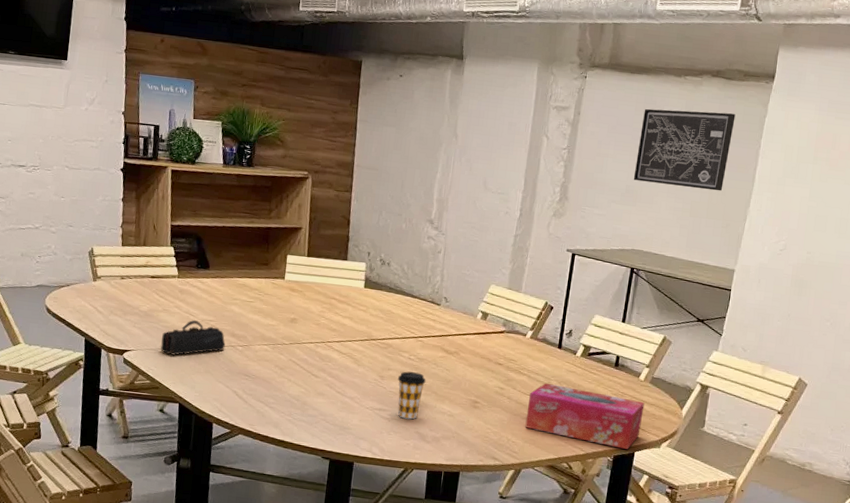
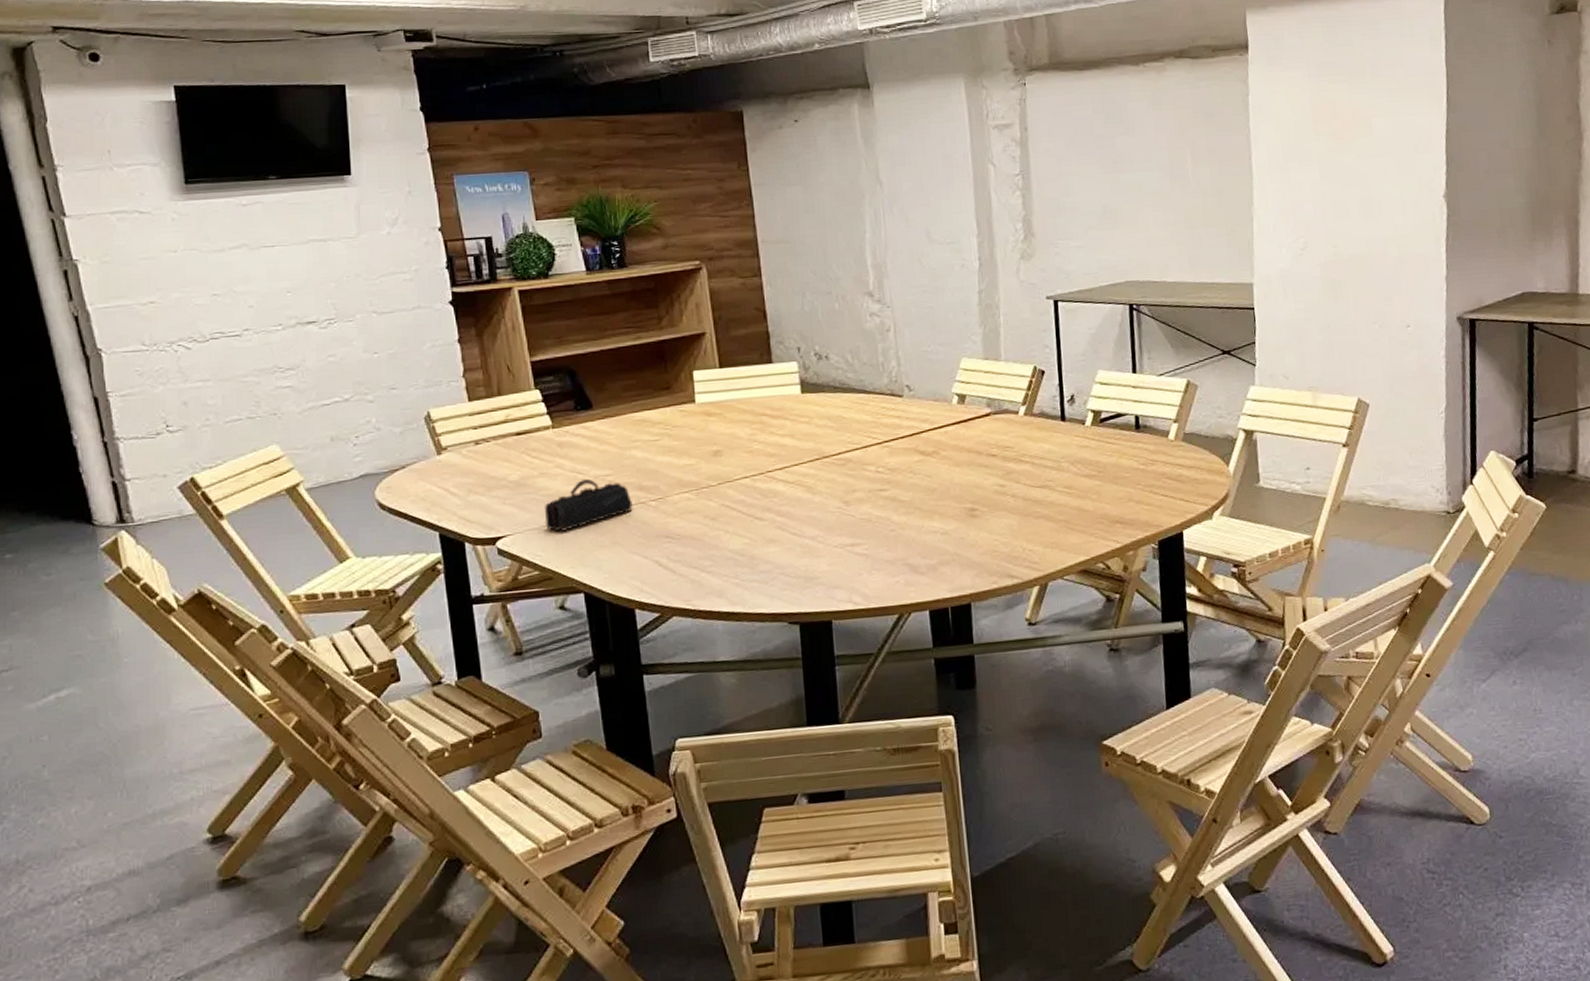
coffee cup: present [397,371,426,420] -> none [867,487,904,550]
tissue box: present [525,383,645,449] -> none [1038,466,1184,530]
wall art: present [633,108,736,191] -> none [1103,98,1217,198]

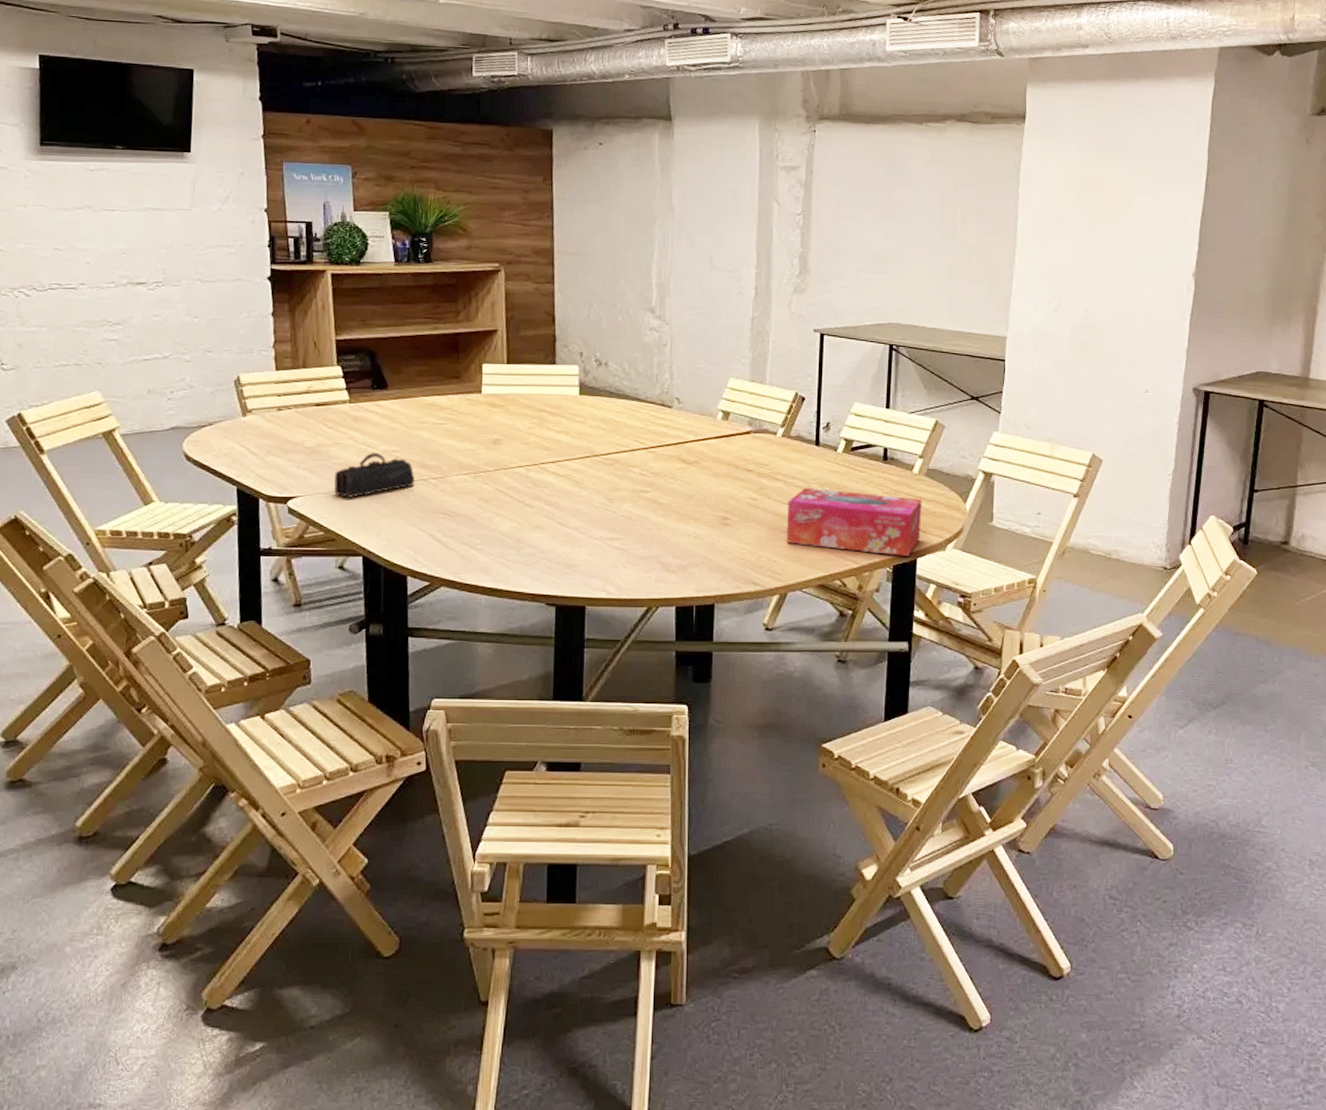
tissue box: none [1038,466,1184,530] -> present [786,488,922,556]

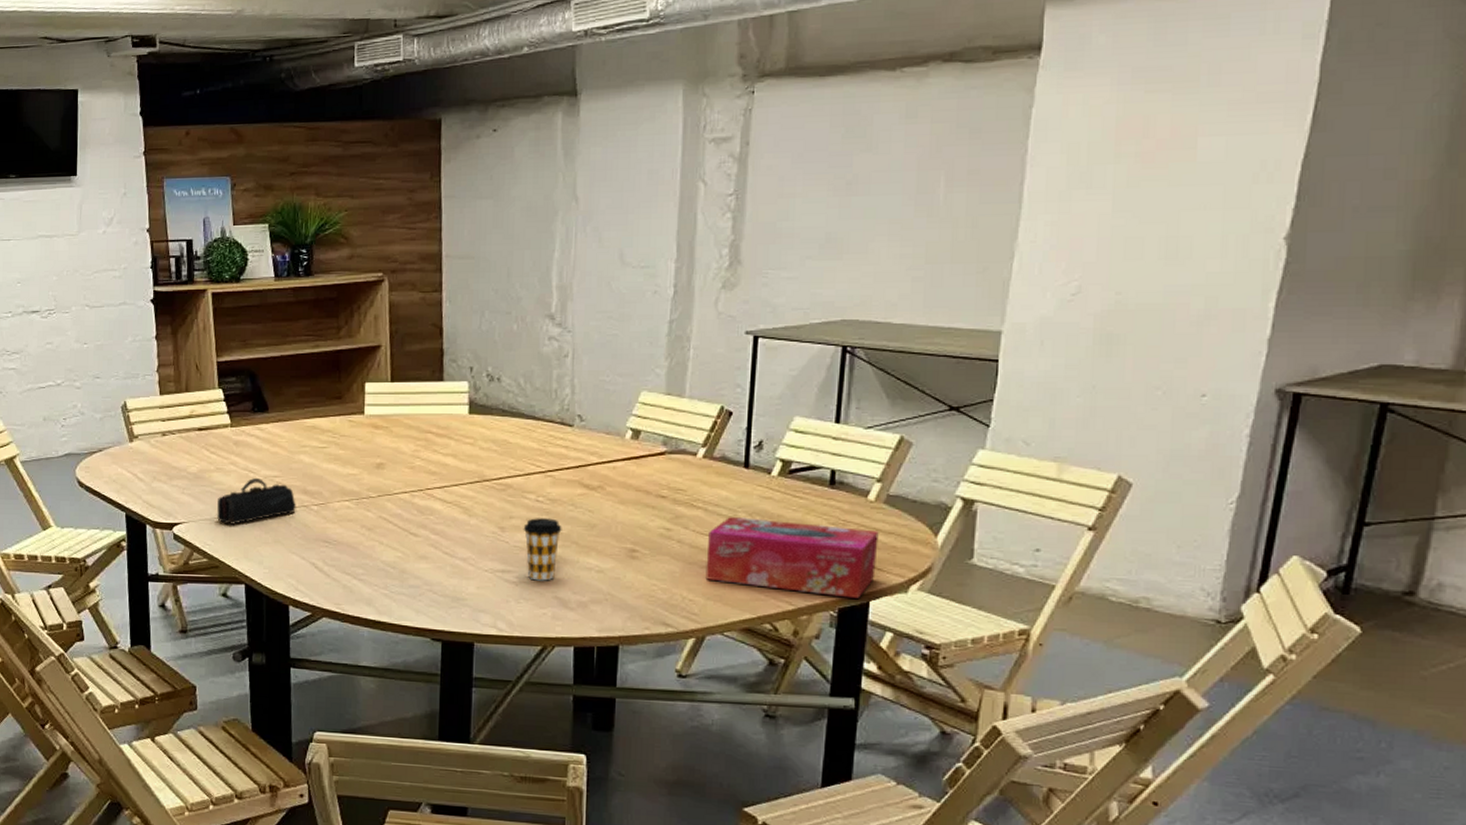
coffee cup: none [629,490,664,547] -> present [523,518,562,581]

